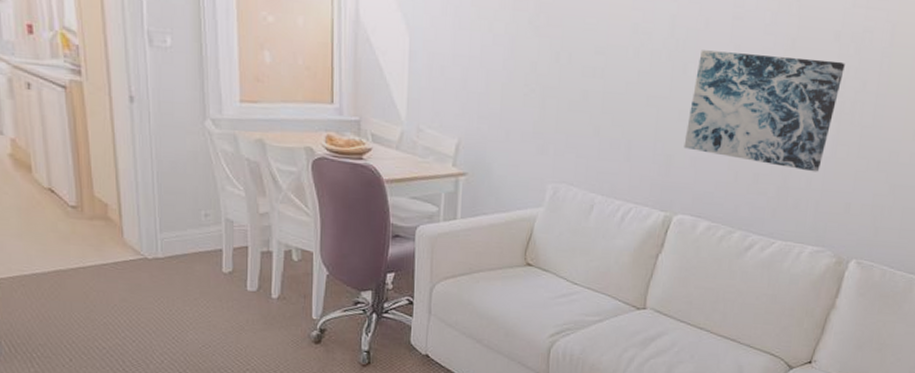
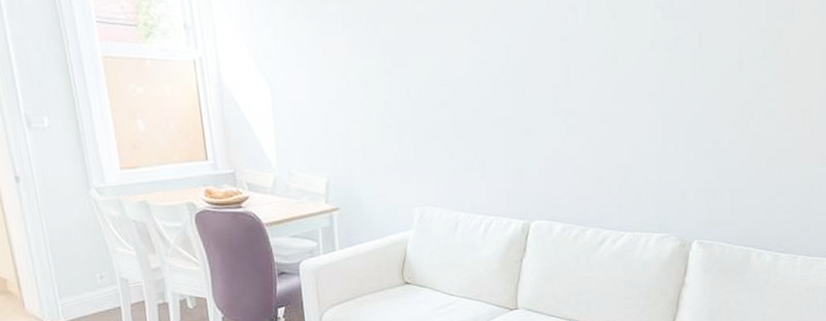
wall art: present [683,50,845,172] -> none [531,68,663,168]

